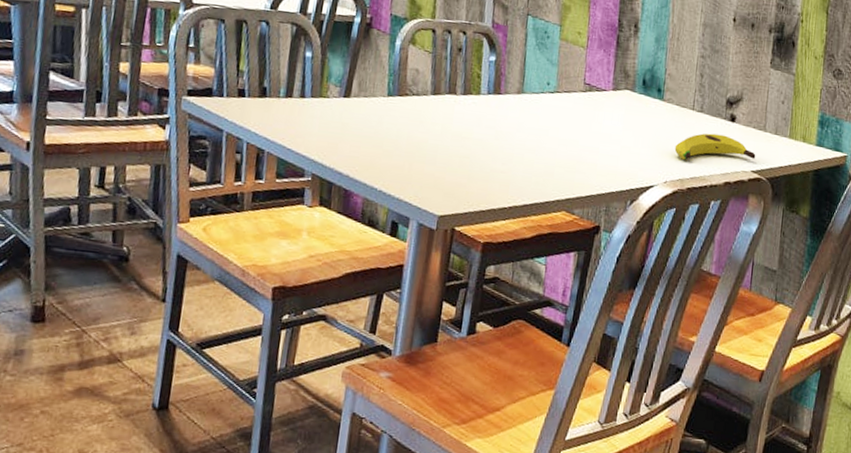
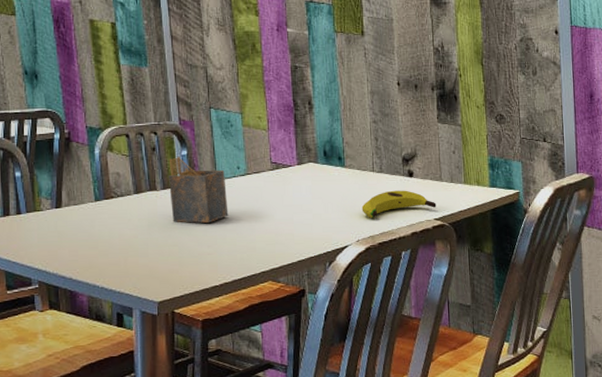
napkin holder: none [468,61,533,139] -> present [168,156,229,223]

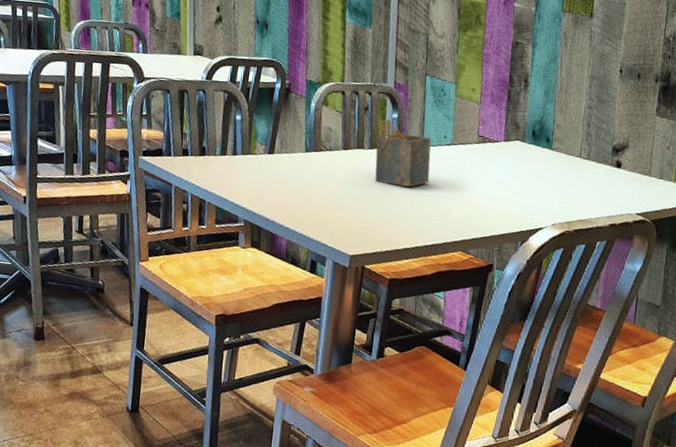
banana: present [361,190,437,218] -> none [562,179,641,204]

